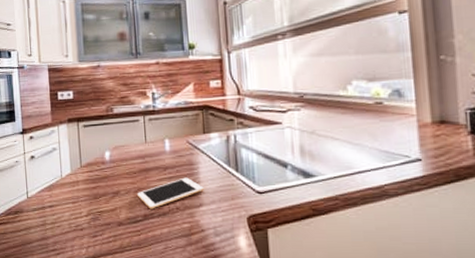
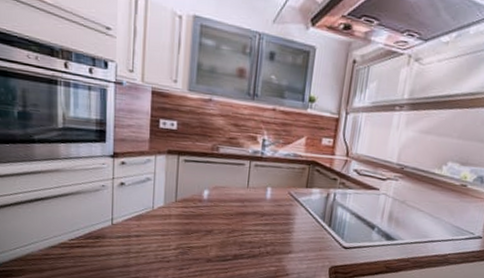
cell phone: present [138,177,204,209] -> none [231,225,296,251]

